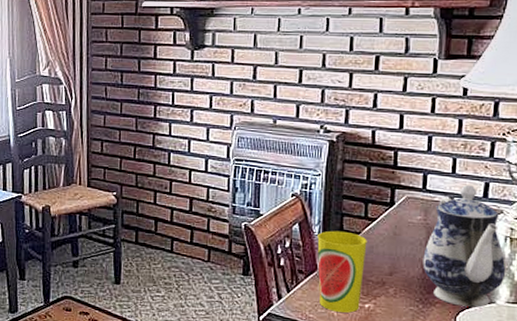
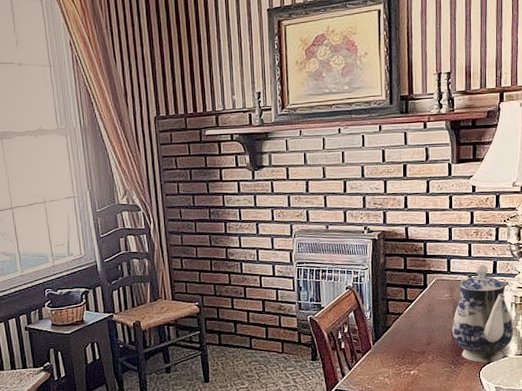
cup: present [317,230,367,313] -> none [369,313,409,381]

